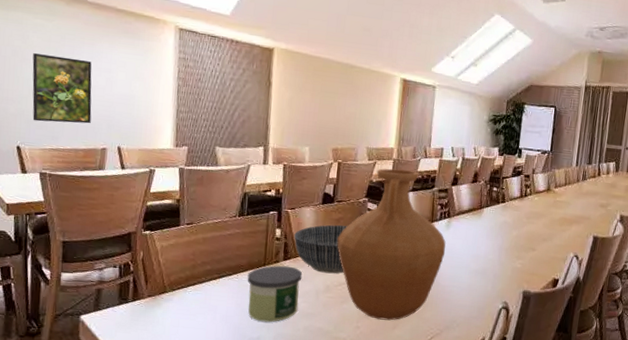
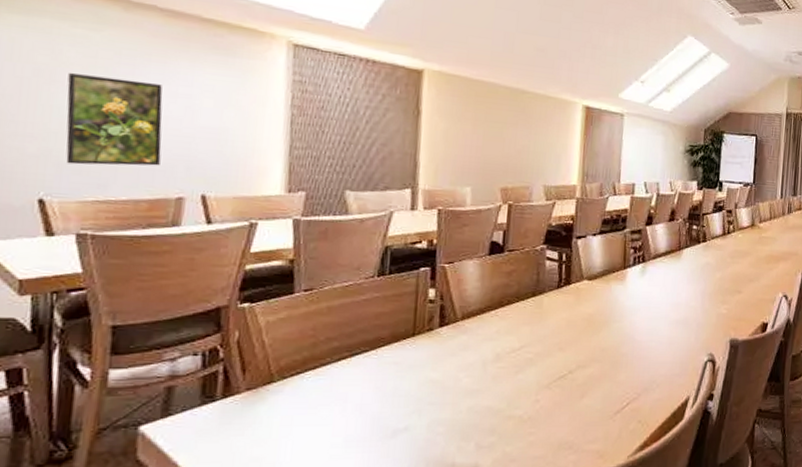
candle: present [247,265,303,323] -> none [390,333,465,407]
bowl: present [294,225,348,274] -> none [453,278,522,339]
vase: present [337,168,446,321] -> none [509,209,641,389]

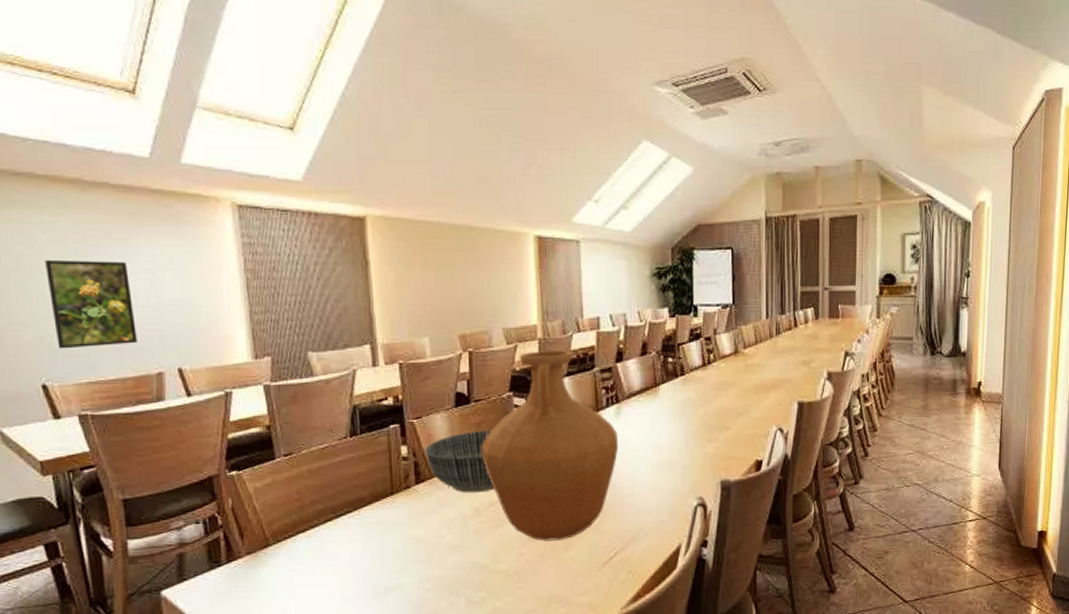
bowl: none [453,278,522,339] -> present [425,429,495,493]
vase: none [509,209,641,389] -> present [481,350,619,541]

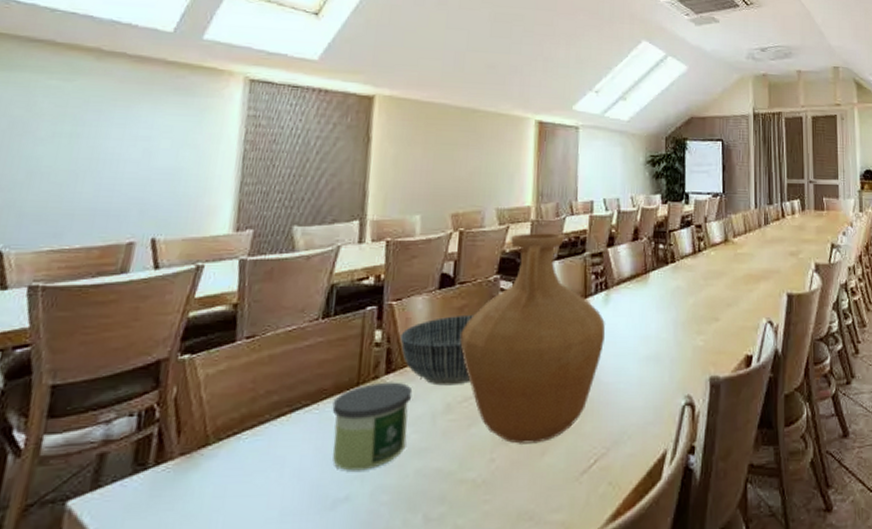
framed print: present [45,260,137,349] -> none [27,123,124,214]
candle: none [372,490,443,565] -> present [332,382,413,471]

